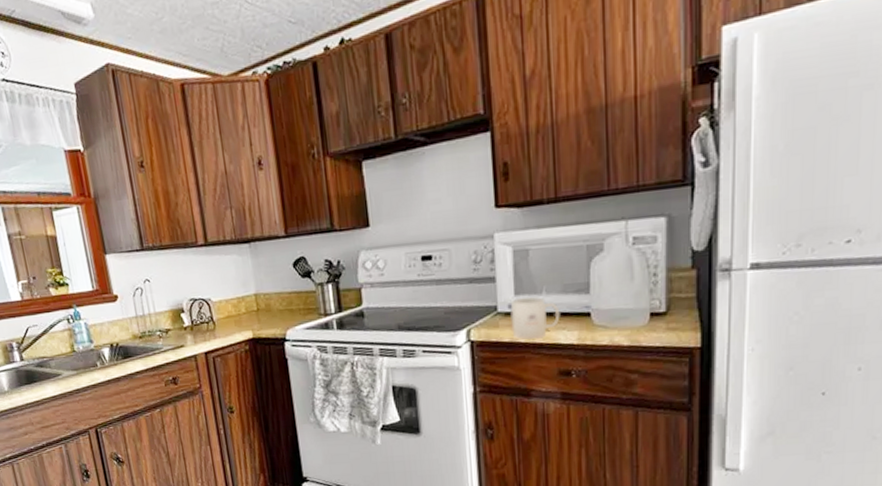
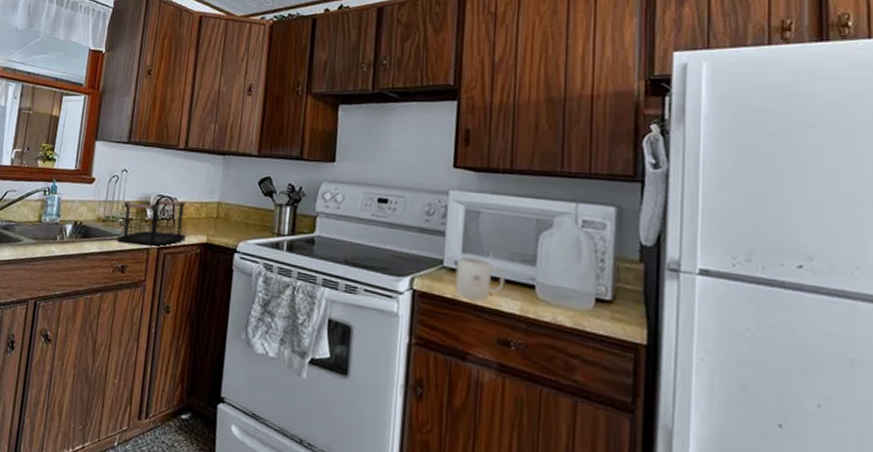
dish rack: none [154,301,231,355] -> present [117,199,189,247]

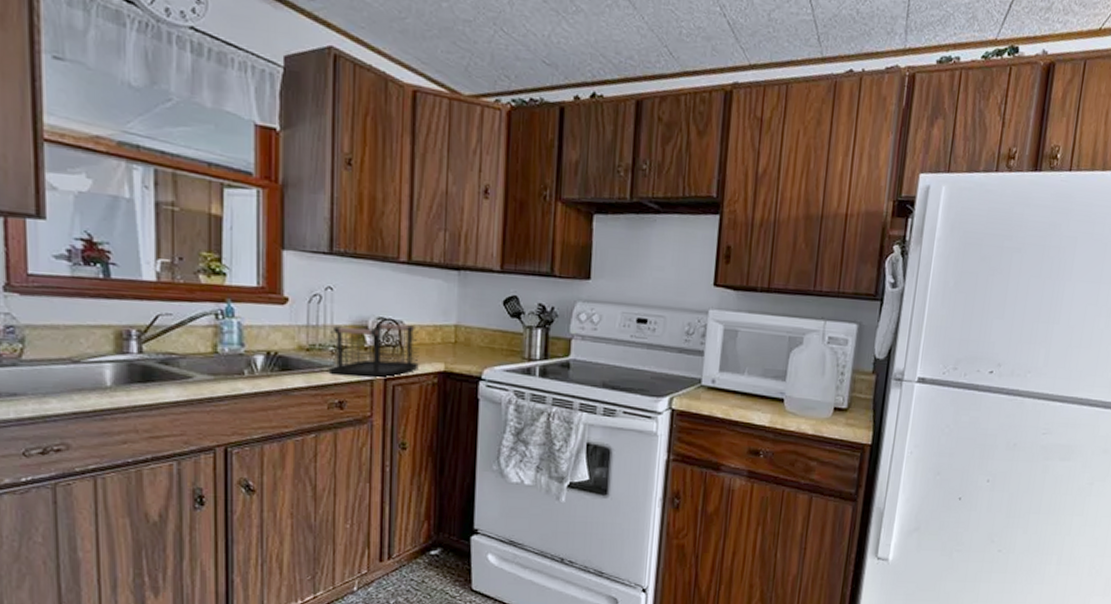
mug: present [454,256,505,302] -> none [711,375,758,417]

